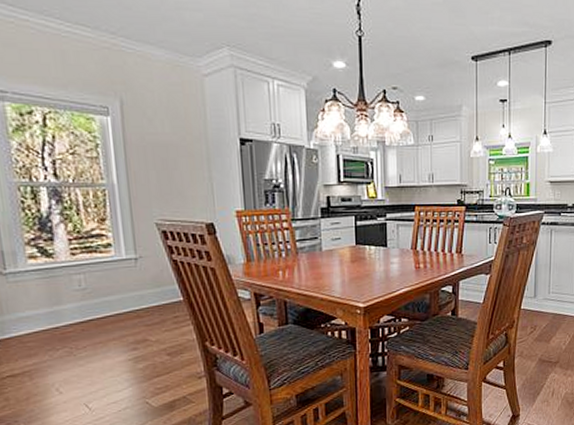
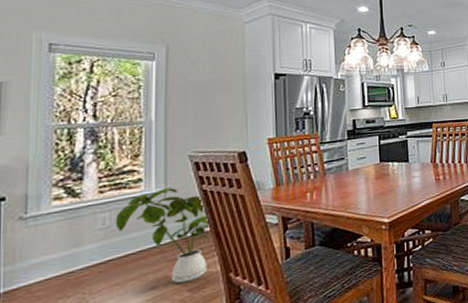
house plant: none [90,255,183,347] -> present [115,187,209,284]

